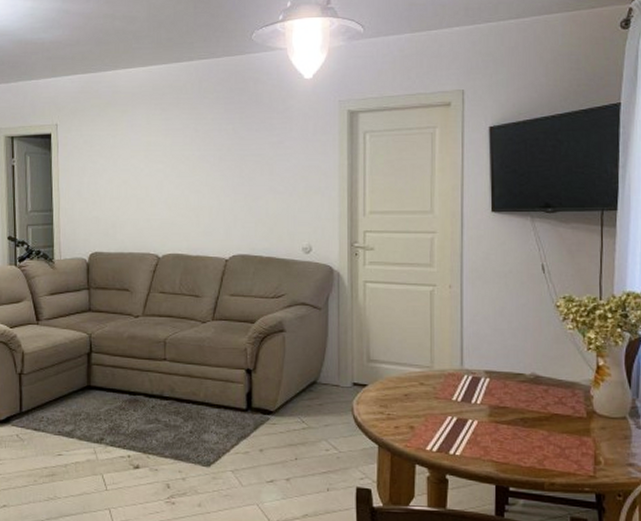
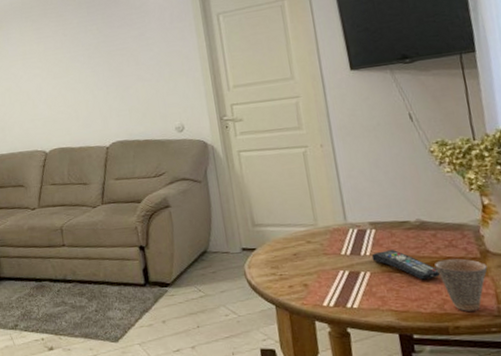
remote control: none [482,401,545,434] -> present [371,250,440,280]
cup: none [542,416,591,469] -> present [435,258,488,311]

